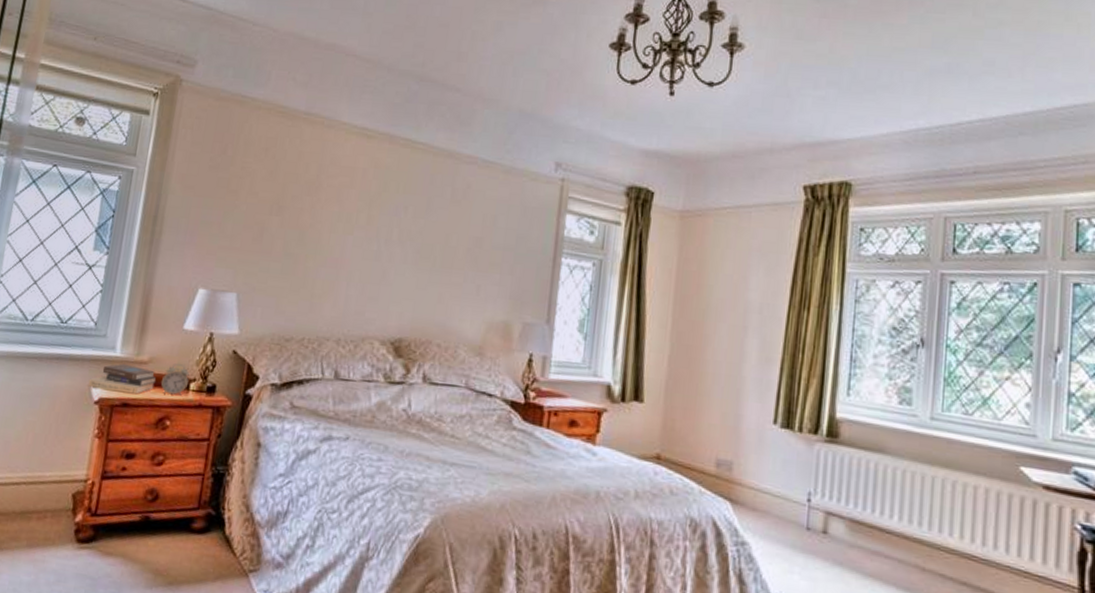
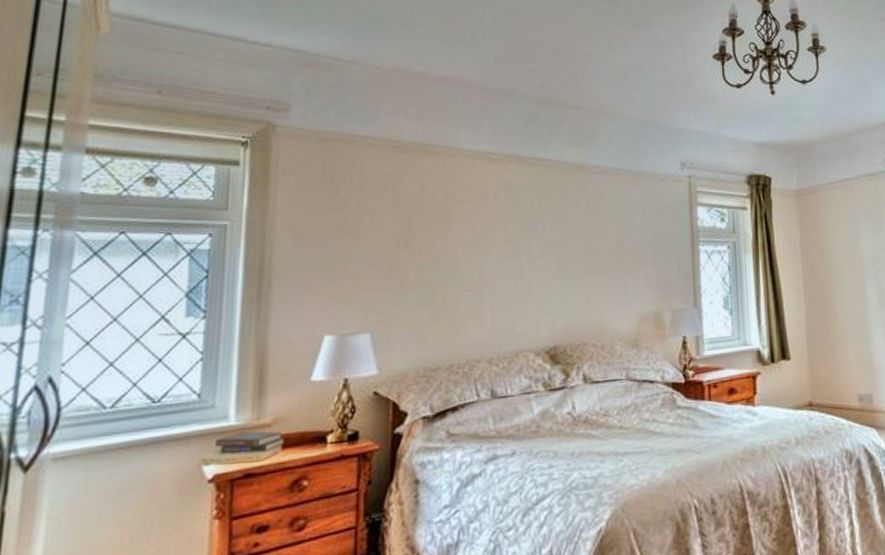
alarm clock: present [160,364,190,396] -> none [290,418,325,453]

